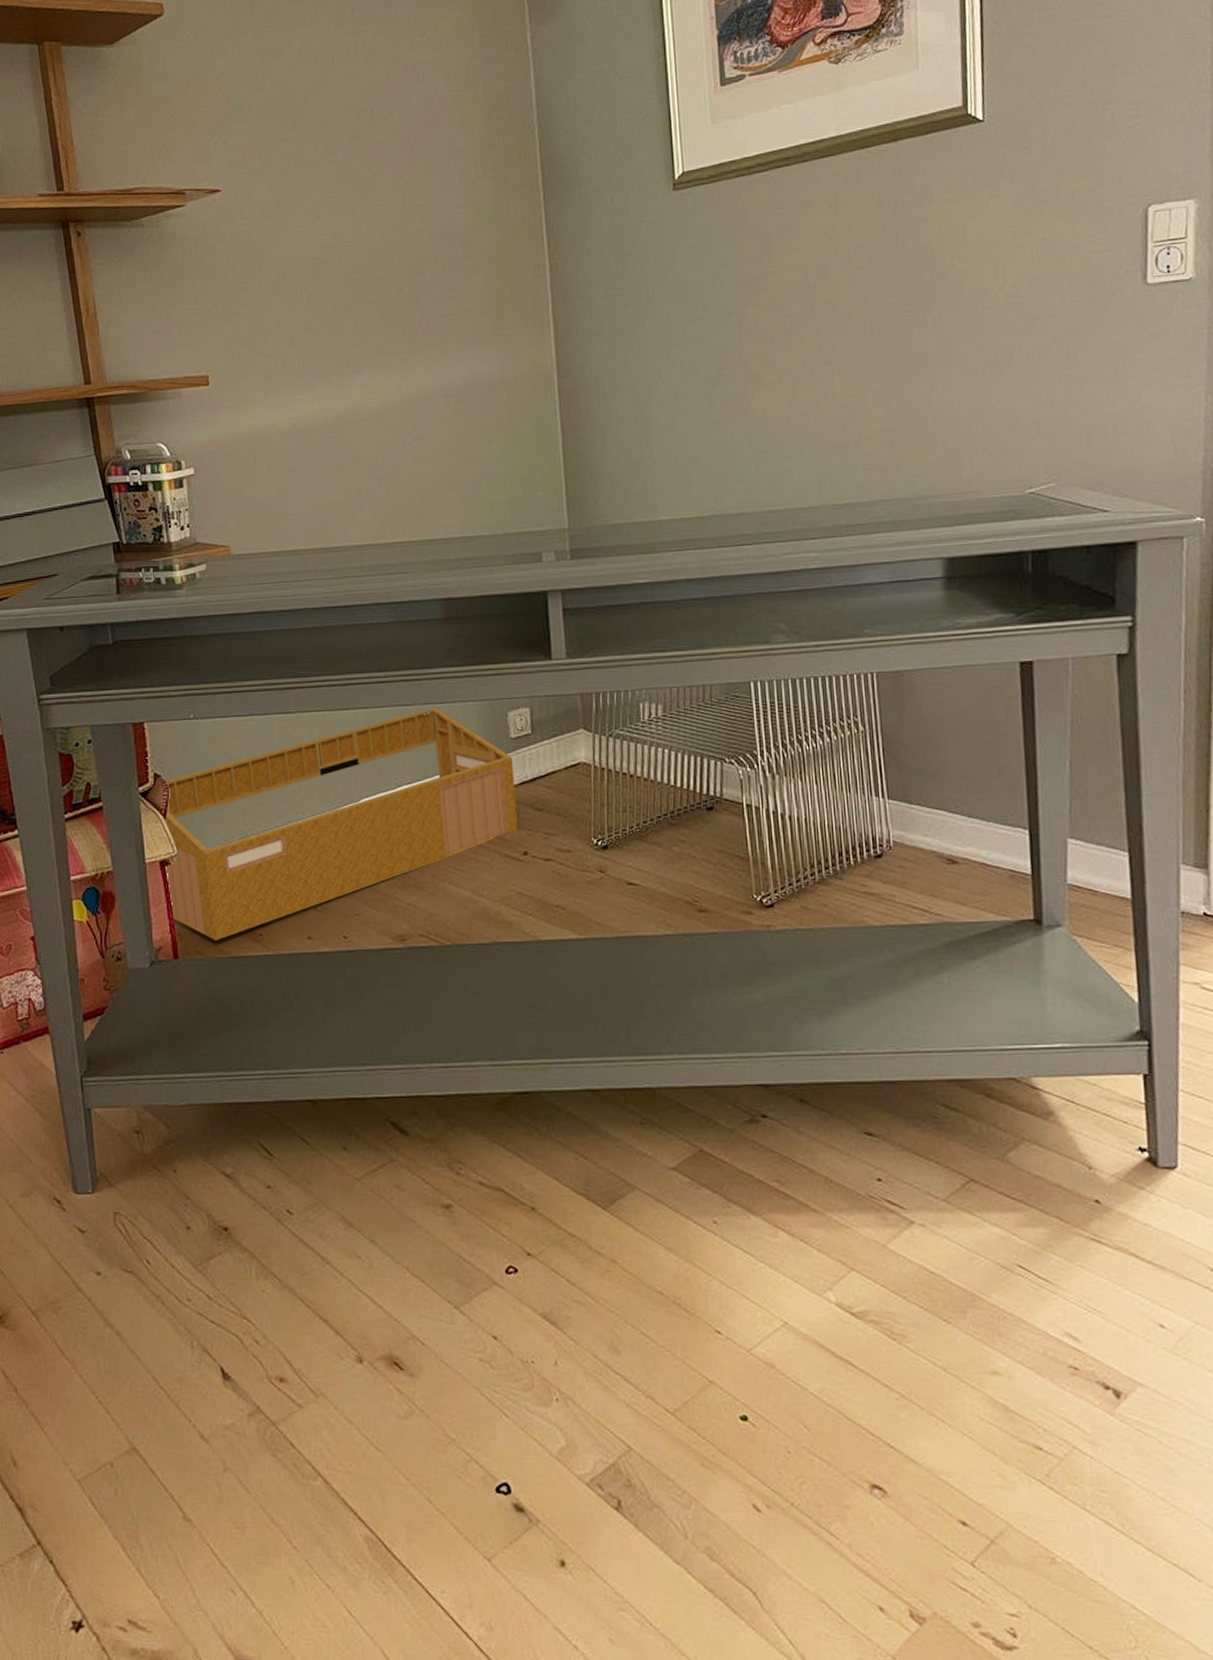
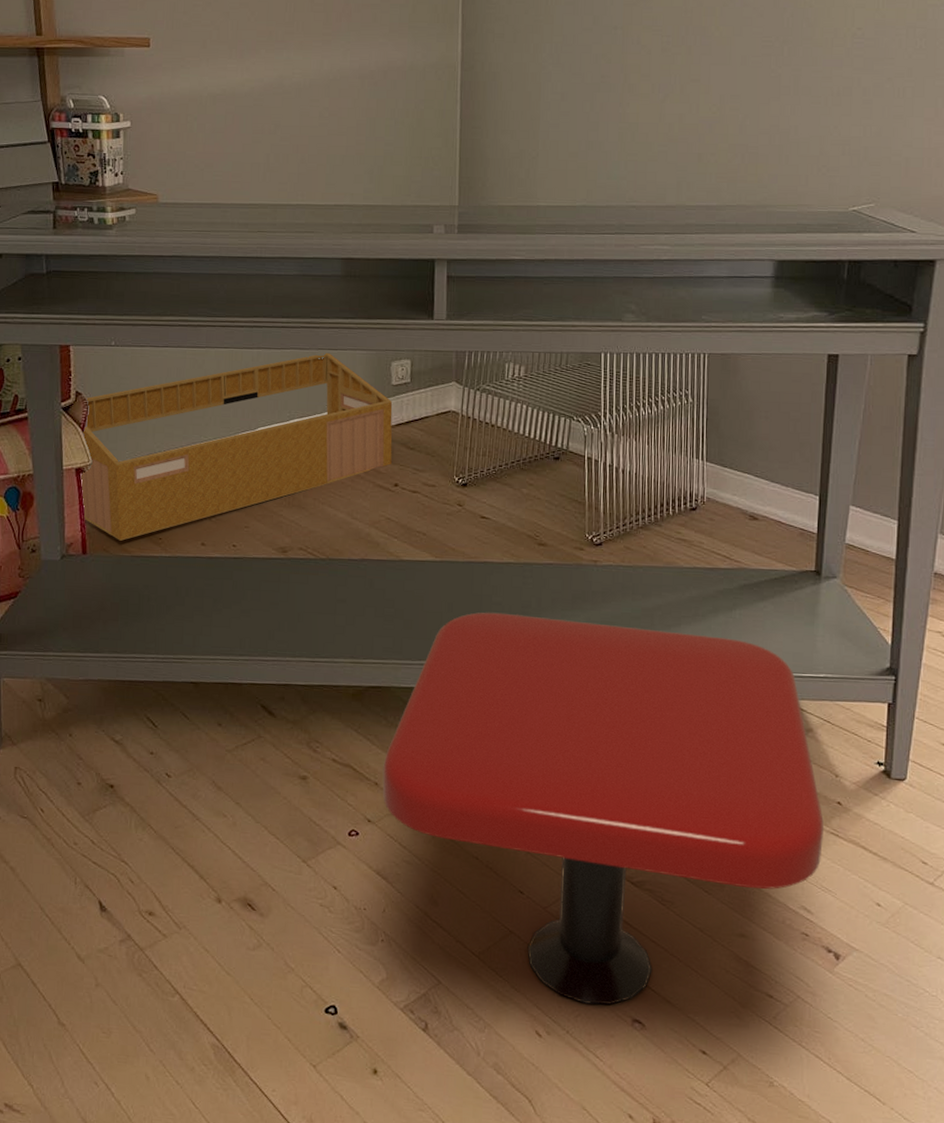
pedestal table: none [539,995,1083,1469] -> present [382,612,825,1005]

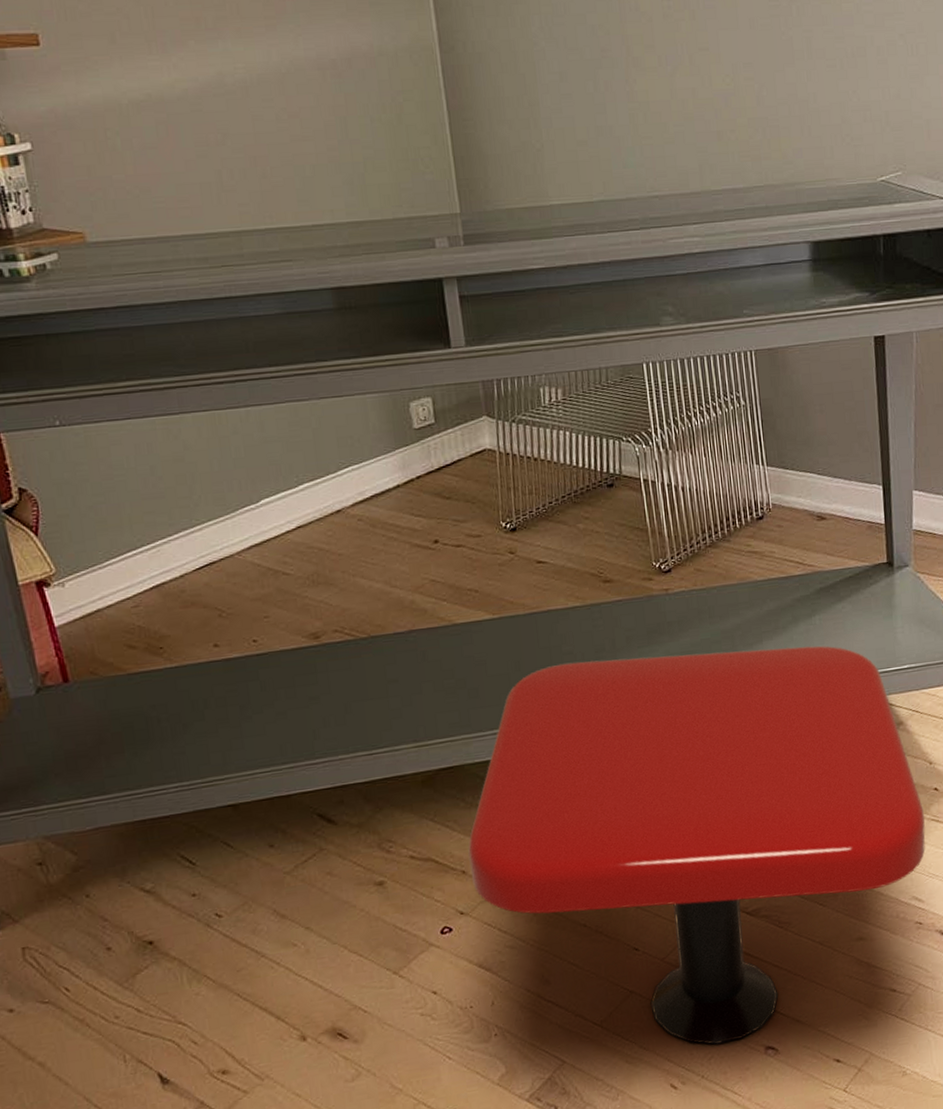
basket: present [81,352,393,541] -> none [32,401,427,659]

